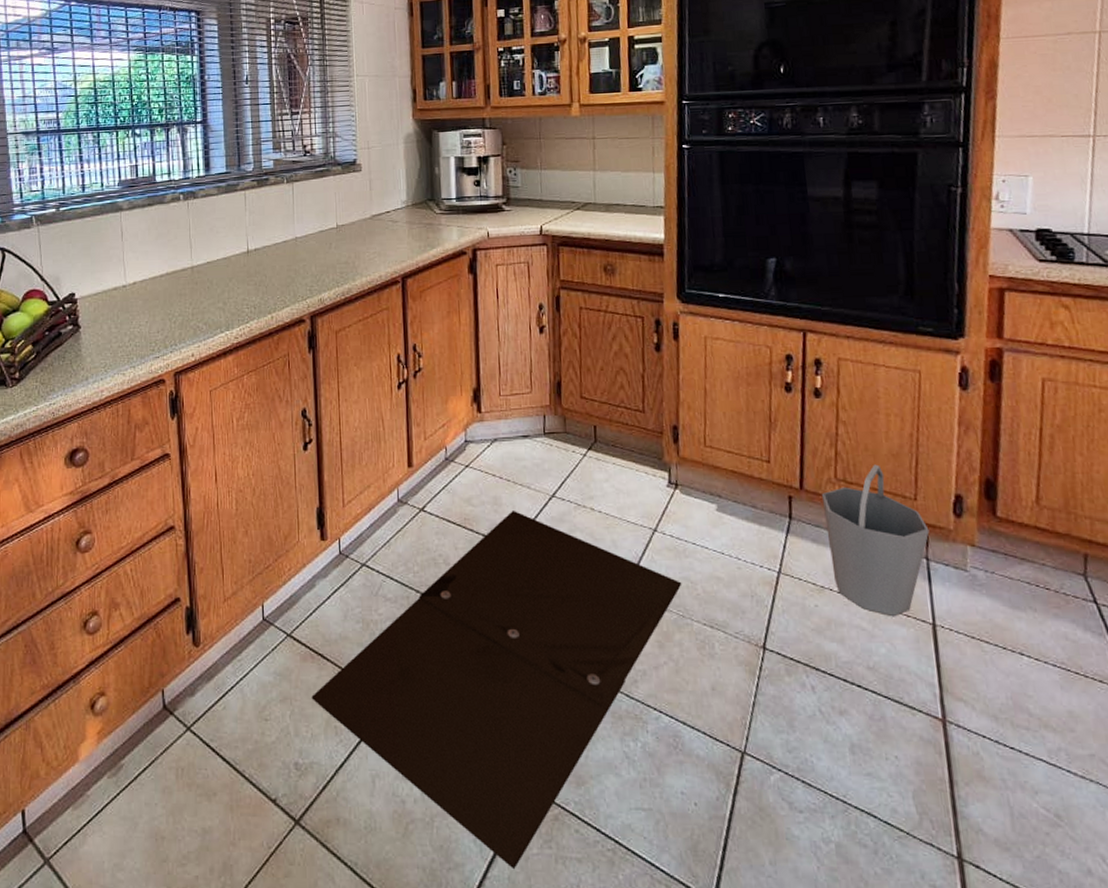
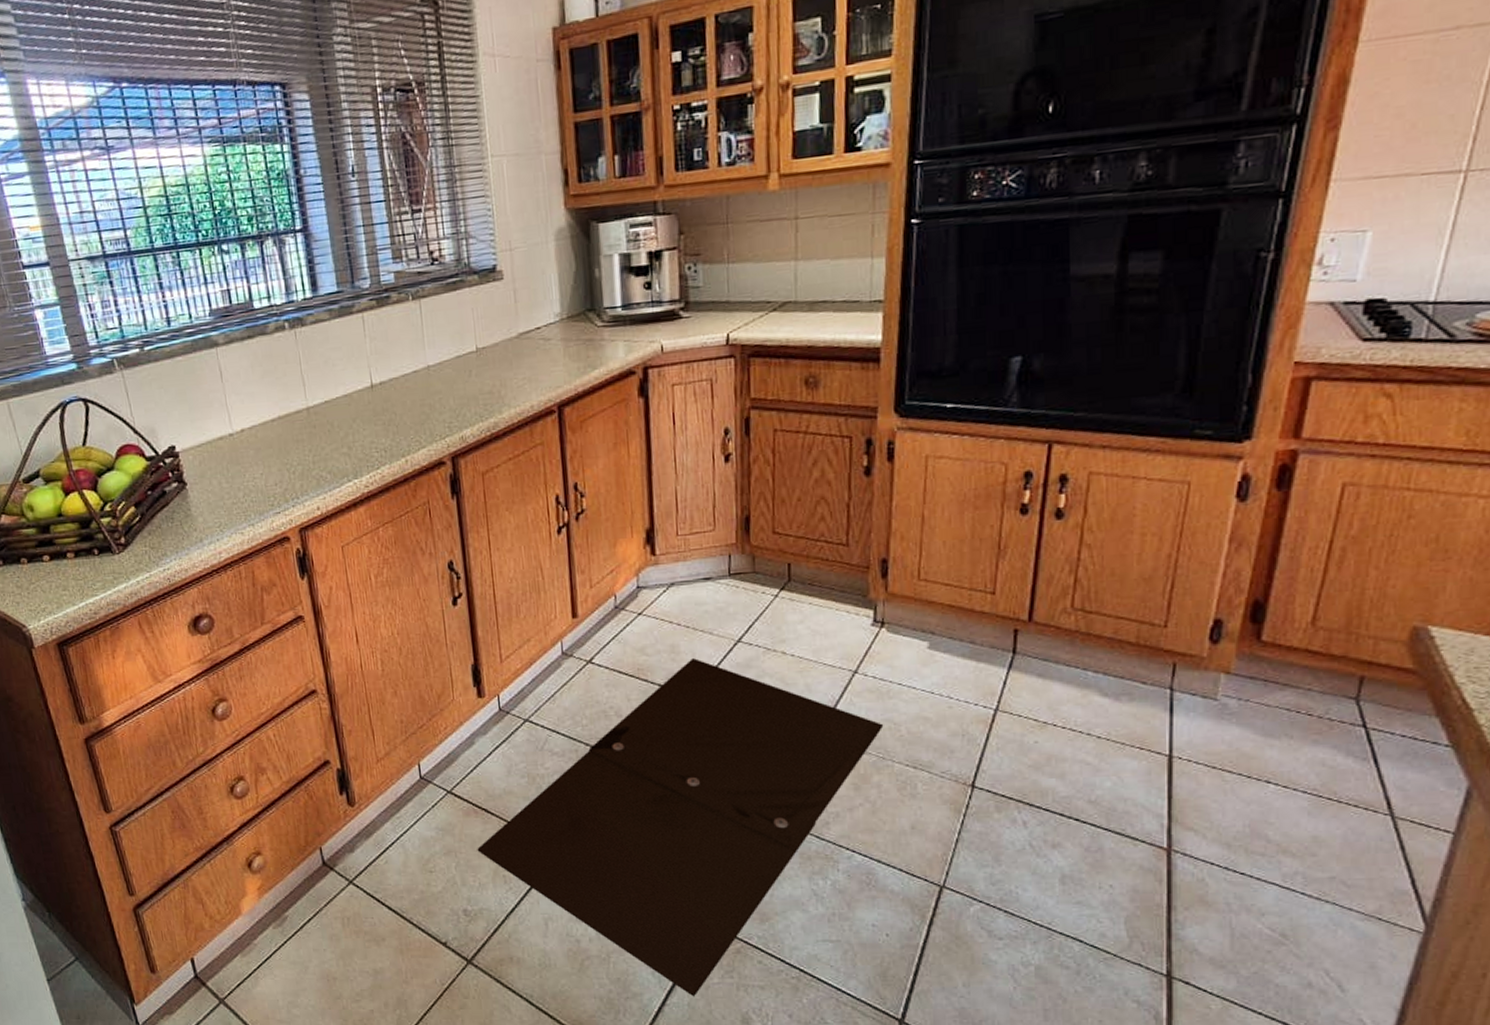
bucket: present [821,464,930,617] -> none [1053,590,1178,751]

